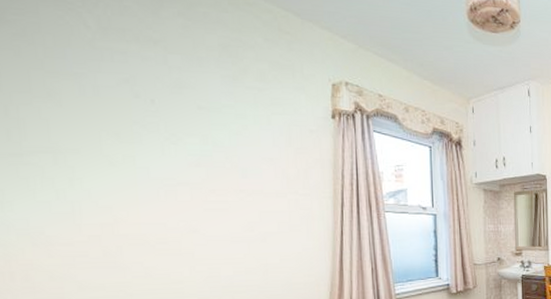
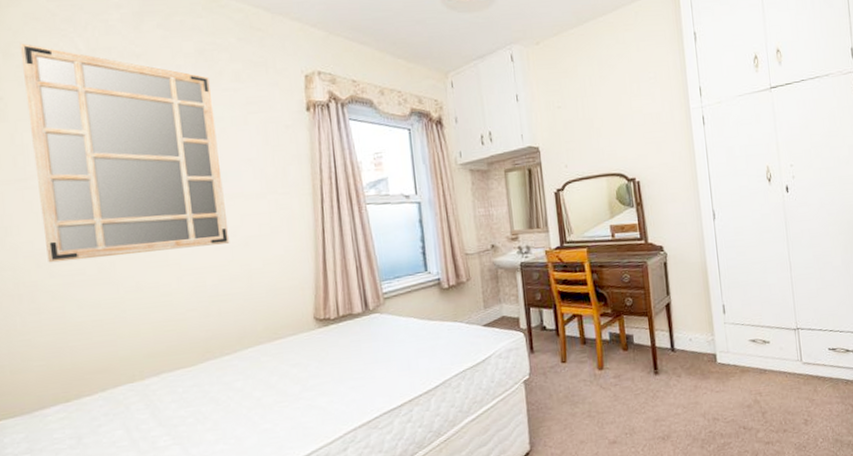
mirror: none [17,10,247,243] -> present [20,43,230,263]

